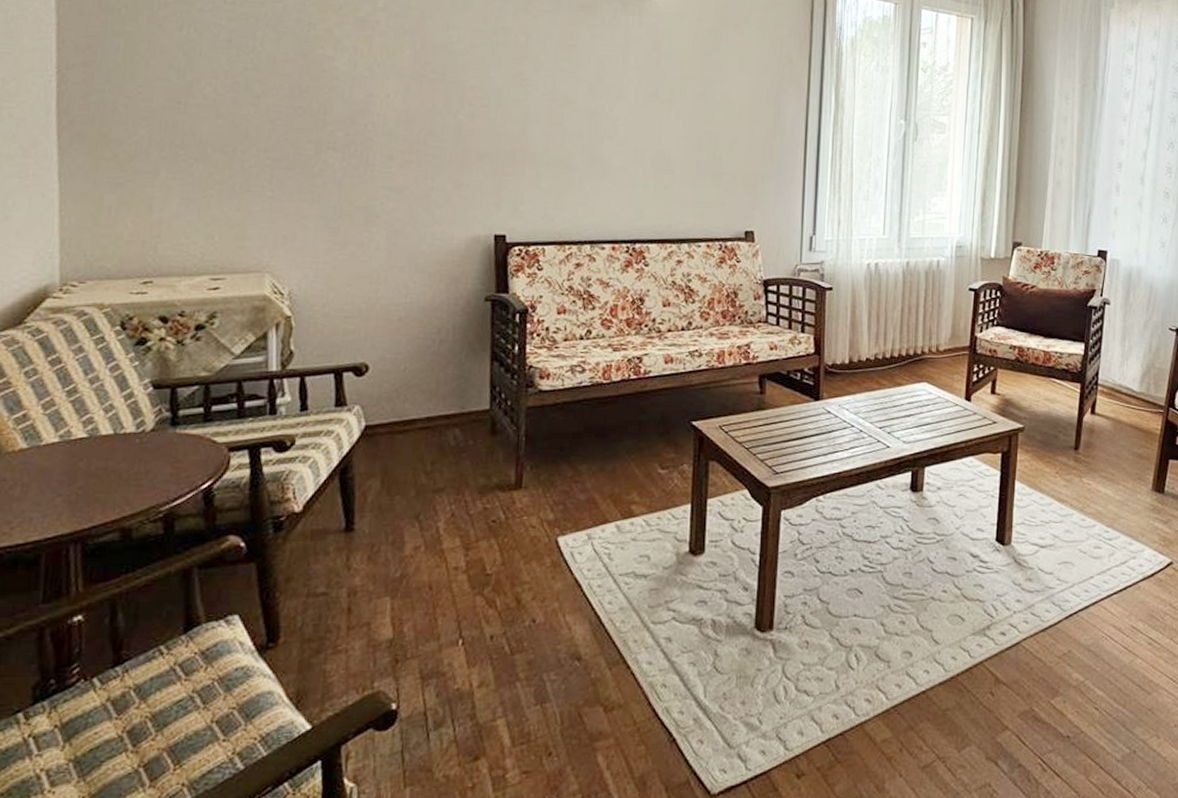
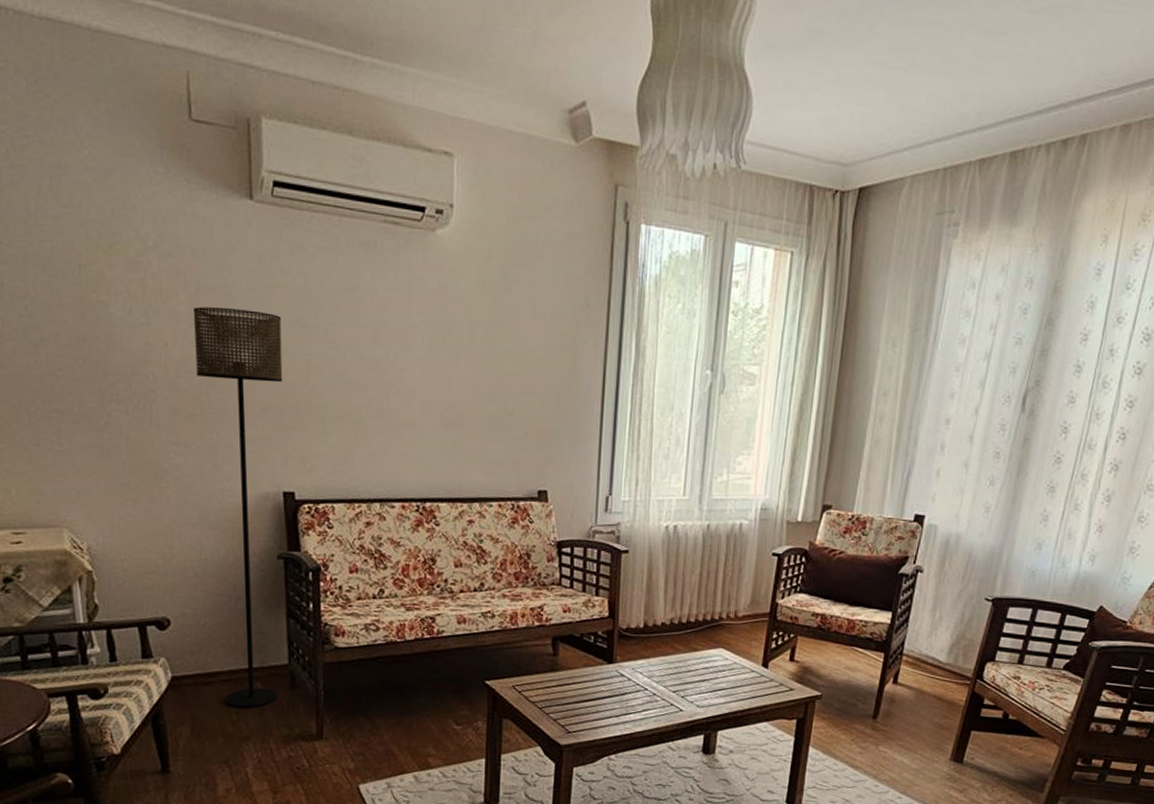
floor lamp: none [415,61,502,456] -> present [193,306,283,708]

